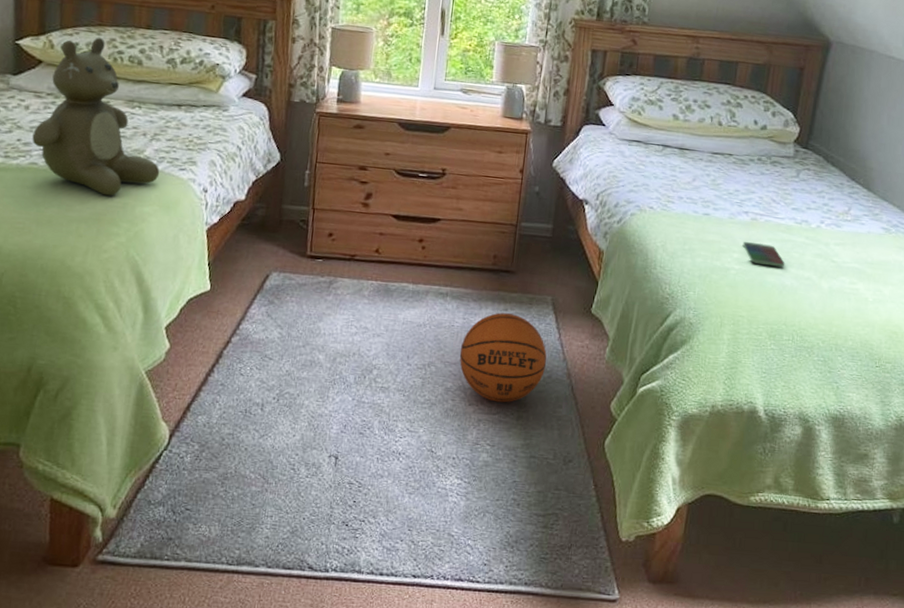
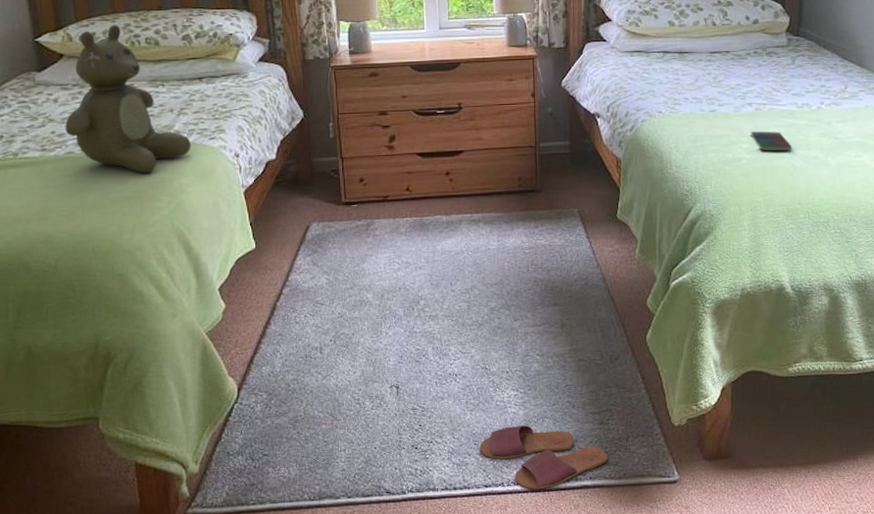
slippers: none [412,516,547,588] -> present [479,425,608,489]
basketball: present [459,312,547,403] -> none [499,230,582,315]

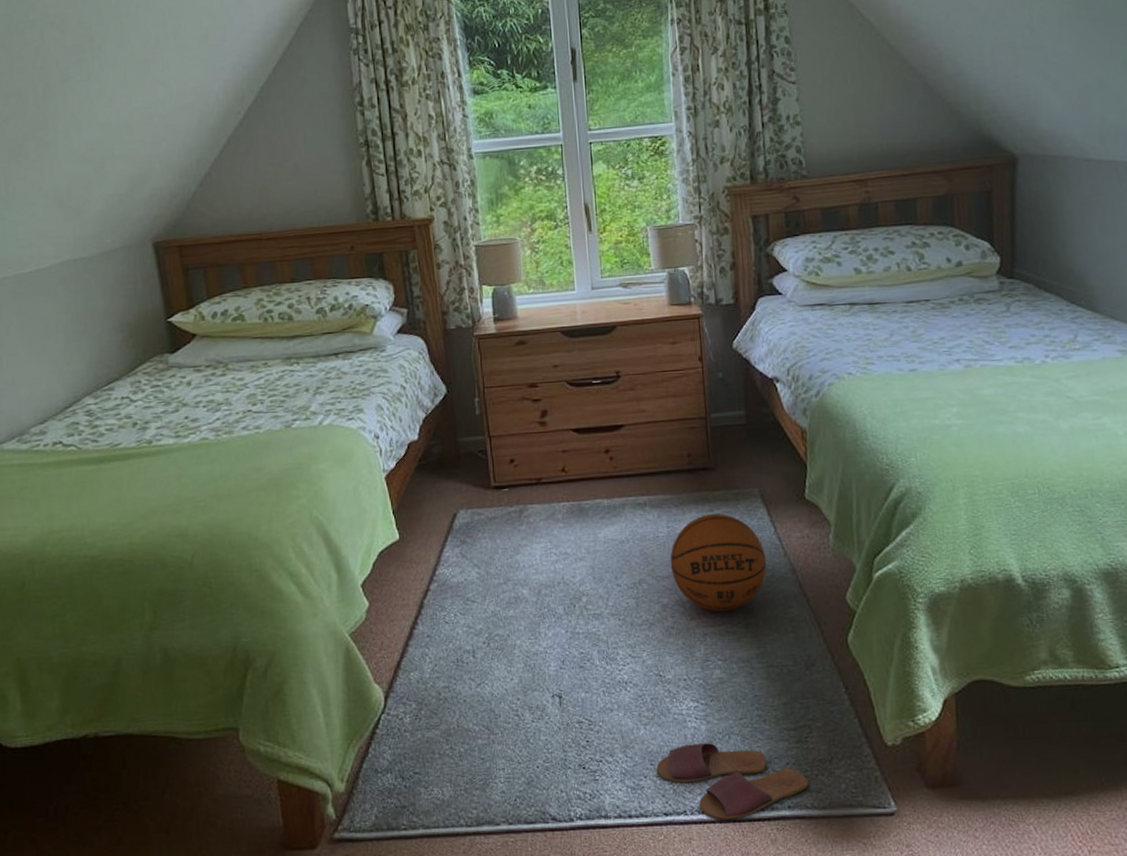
teddy bear: present [65,24,191,173] -> none [199,300,329,459]
basketball: none [499,230,582,315] -> present [670,513,767,612]
smartphone: present [750,131,793,151] -> none [960,391,1014,415]

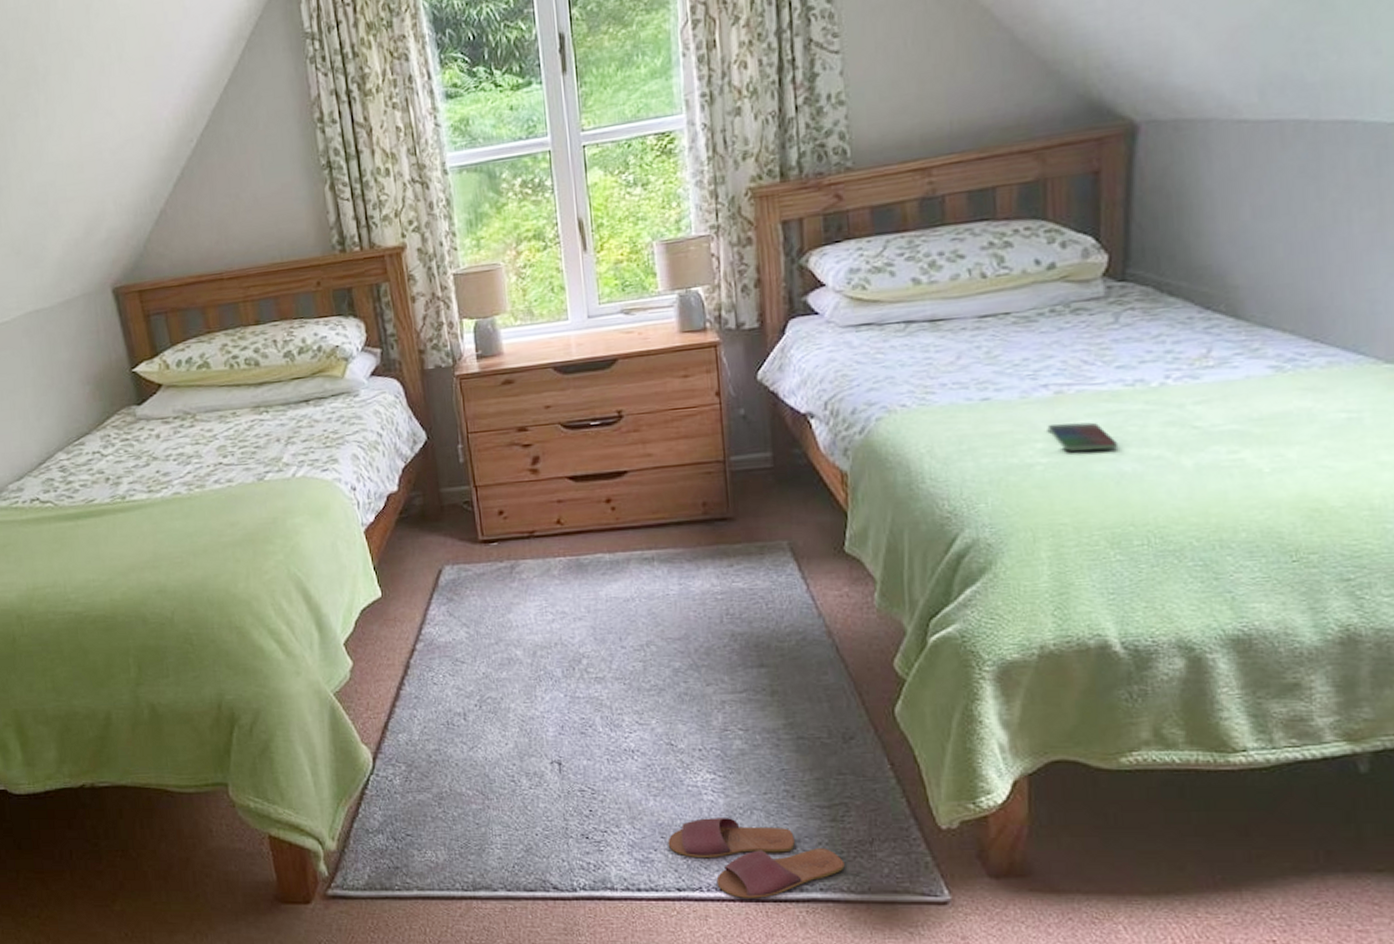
basketball: present [670,513,767,612] -> none [682,569,797,678]
smartphone: none [960,391,1014,415] -> present [1047,422,1119,451]

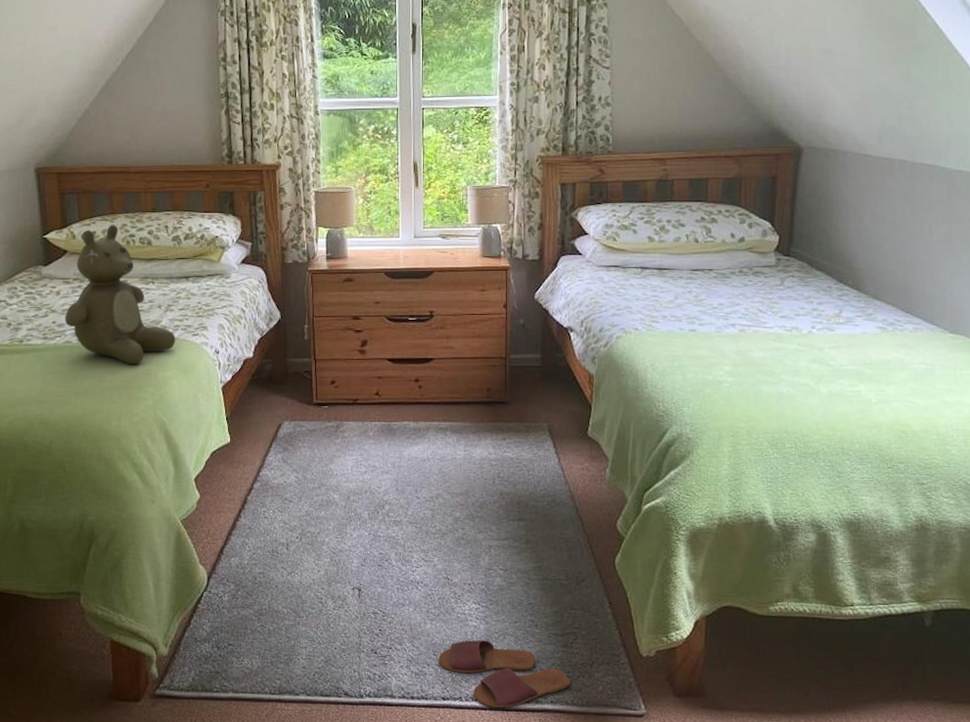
teddy bear: none [169,345,303,514] -> present [65,224,176,365]
smartphone: present [1047,422,1119,451] -> none [733,353,779,376]

